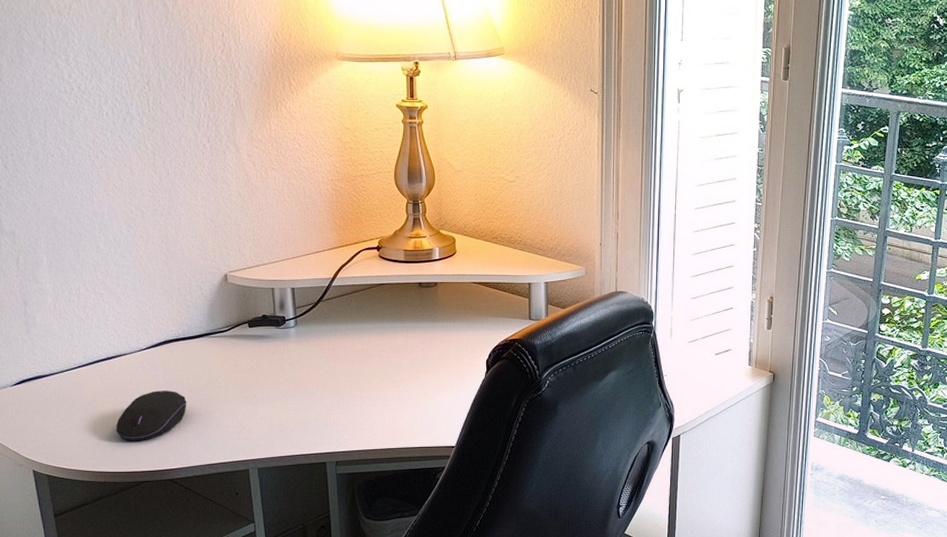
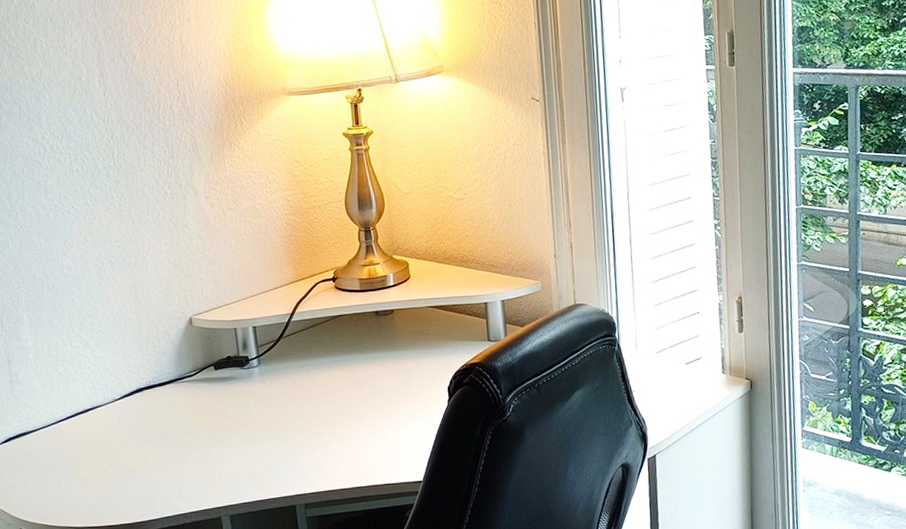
computer mouse: present [115,391,187,441] -> none [94,440,160,494]

